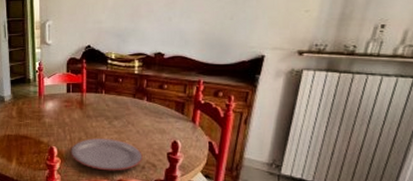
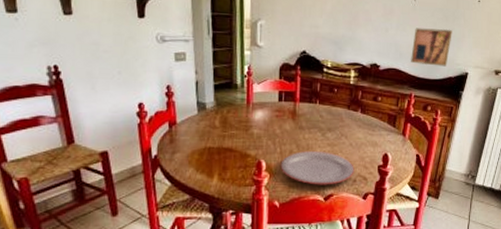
wall art: none [197,13,244,51] -> present [411,28,452,67]

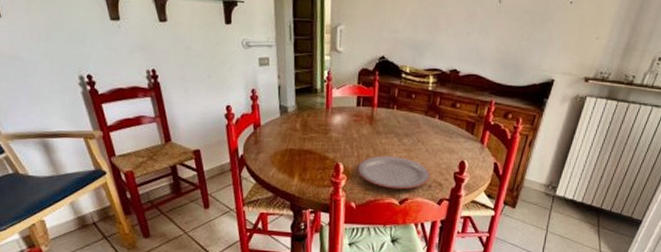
wall art: present [411,28,452,67] -> none [493,32,540,73]

